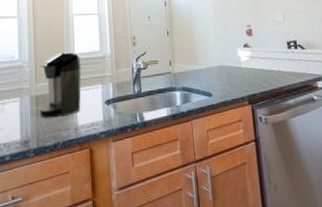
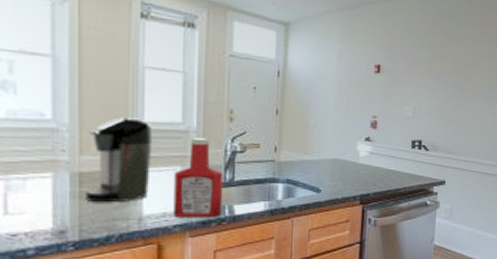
ketchup bottle: none [97,61,135,126] -> present [173,138,224,218]

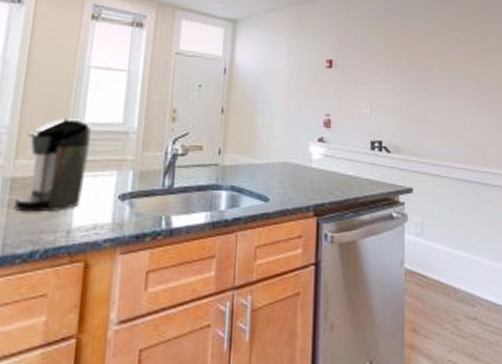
ketchup bottle: present [173,138,224,218] -> none [105,140,163,232]

